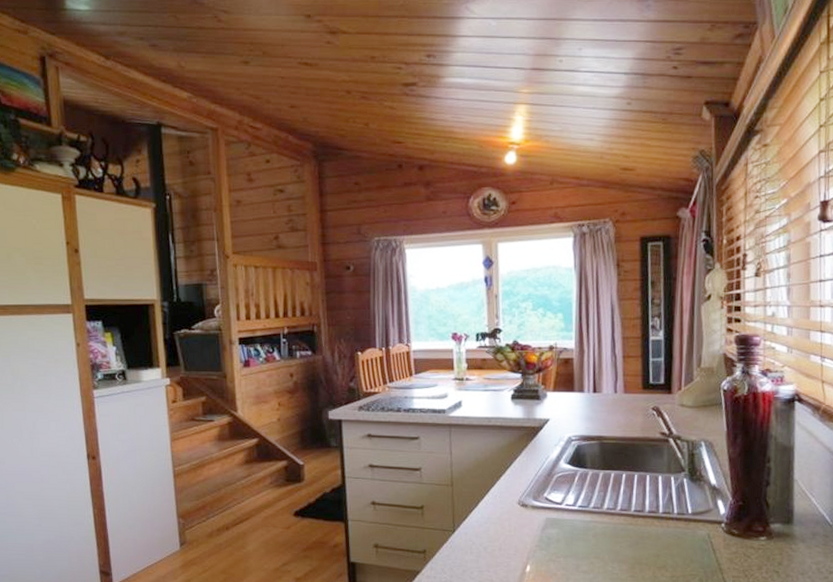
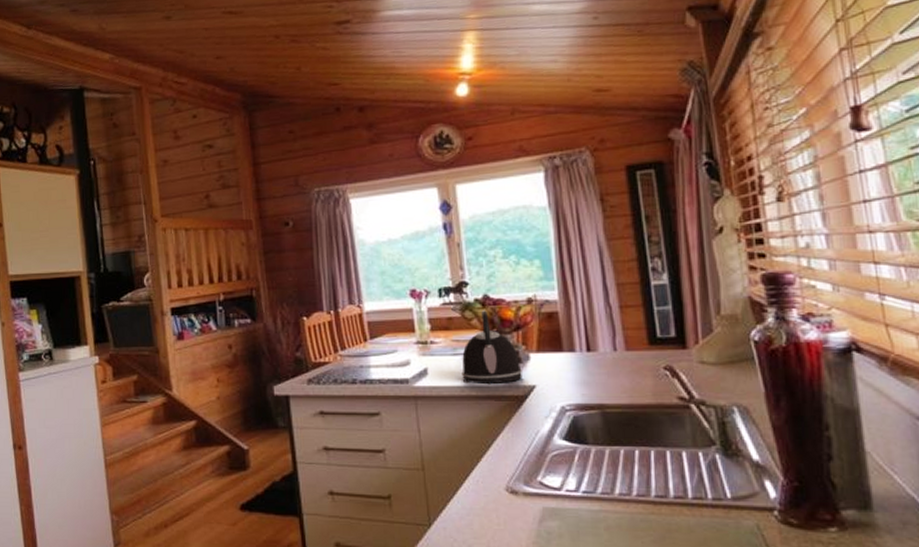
kettle: none [490,354,540,417] -> present [461,310,522,385]

